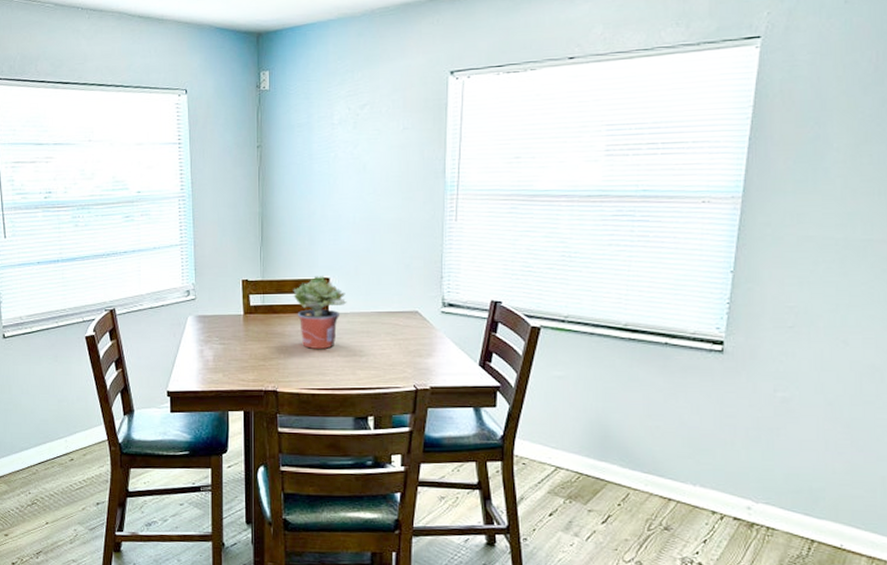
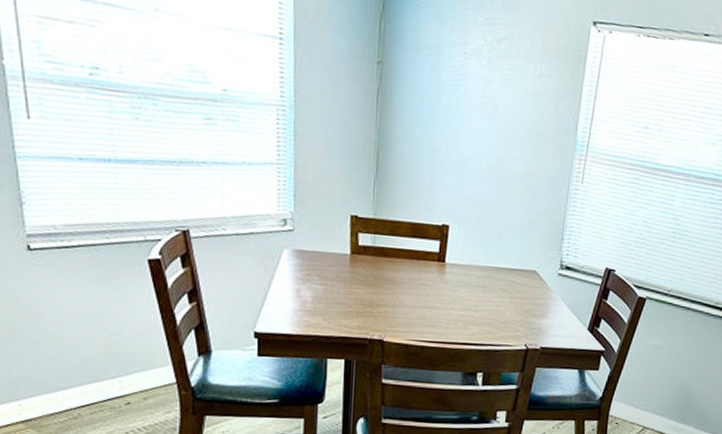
potted plant: present [293,275,347,349] -> none [408,221,466,301]

